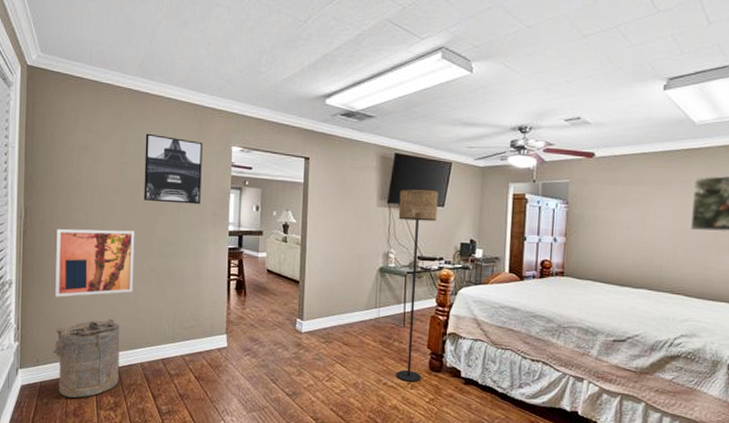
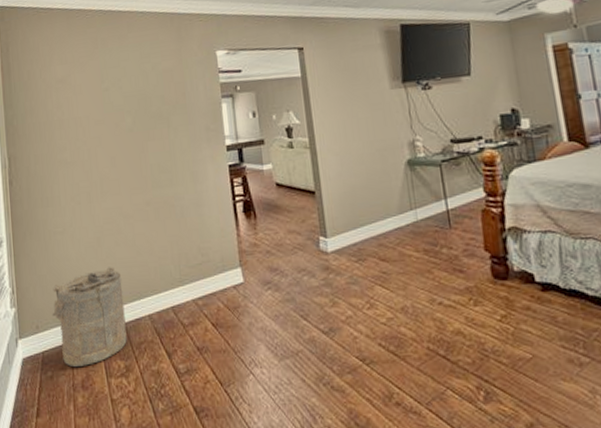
wall art: present [55,228,135,297] -> none [43,162,131,250]
wall art: present [143,133,203,205] -> none [123,52,191,127]
floor lamp: present [397,188,439,382] -> none [414,57,486,297]

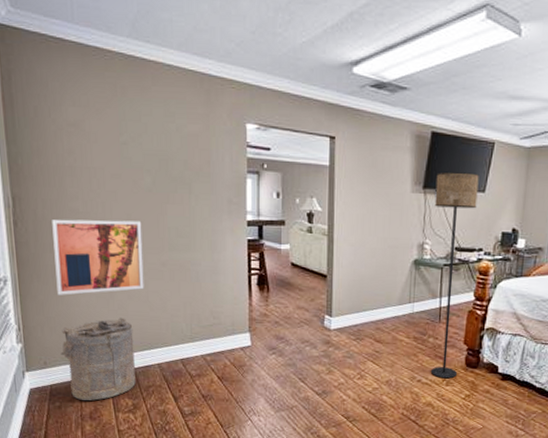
wall art: none [43,162,131,250] -> present [52,219,144,295]
floor lamp: none [414,57,486,297] -> present [431,171,479,379]

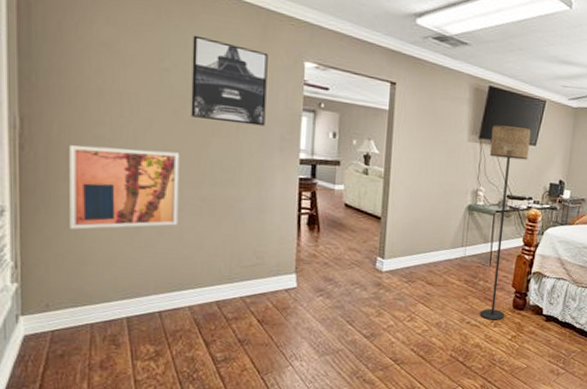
laundry hamper: present [61,317,136,401] -> none [68,255,161,348]
wall art: none [145,107,214,191] -> present [191,35,268,126]

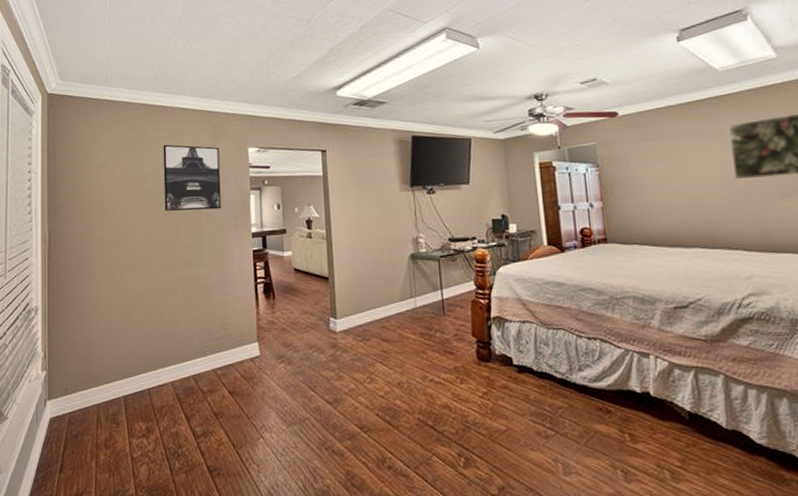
wall art: present [69,145,180,230] -> none [81,243,160,320]
floor lamp: present [480,124,531,321] -> none [421,167,471,376]

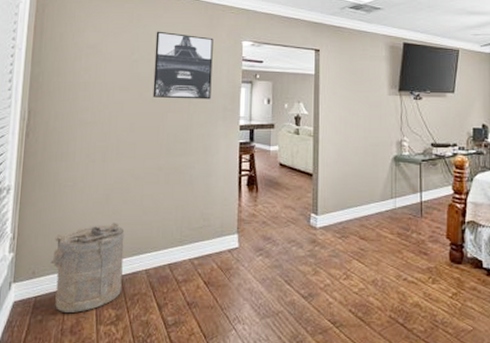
laundry hamper: none [81,337,150,427] -> present [50,222,125,313]

